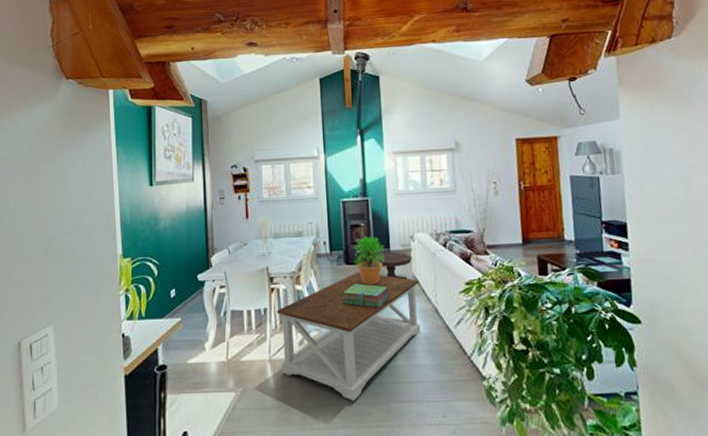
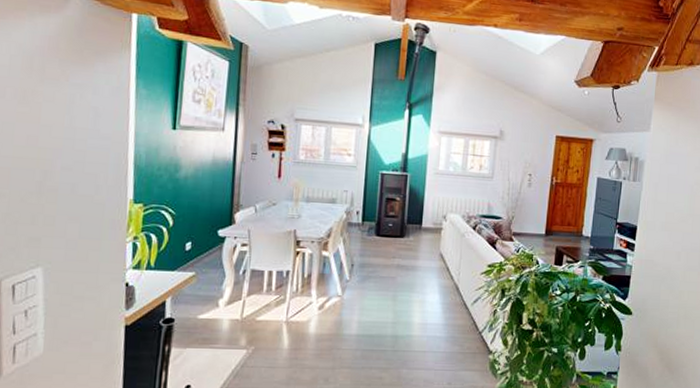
coffee table: present [276,271,420,401] -> none [297,244,445,365]
stack of books: present [342,283,390,308] -> none [368,255,415,281]
potted plant: present [353,236,385,284] -> none [384,211,417,258]
side table: present [368,252,412,280] -> none [400,228,442,257]

